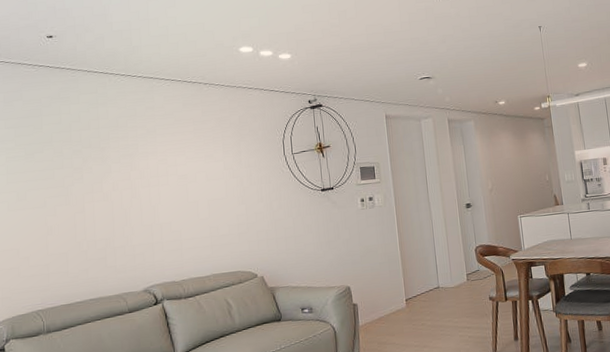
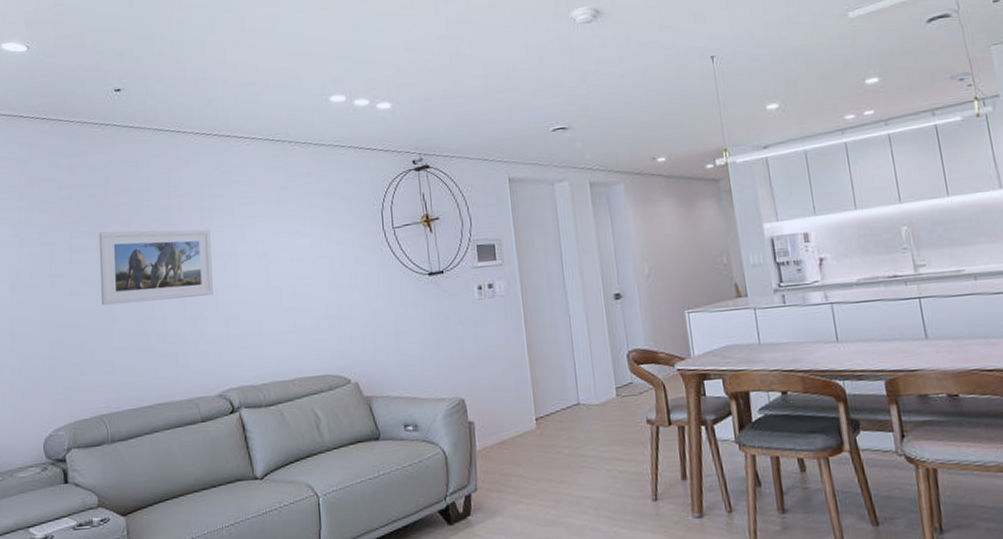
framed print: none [33,154,140,219] -> present [99,229,215,306]

